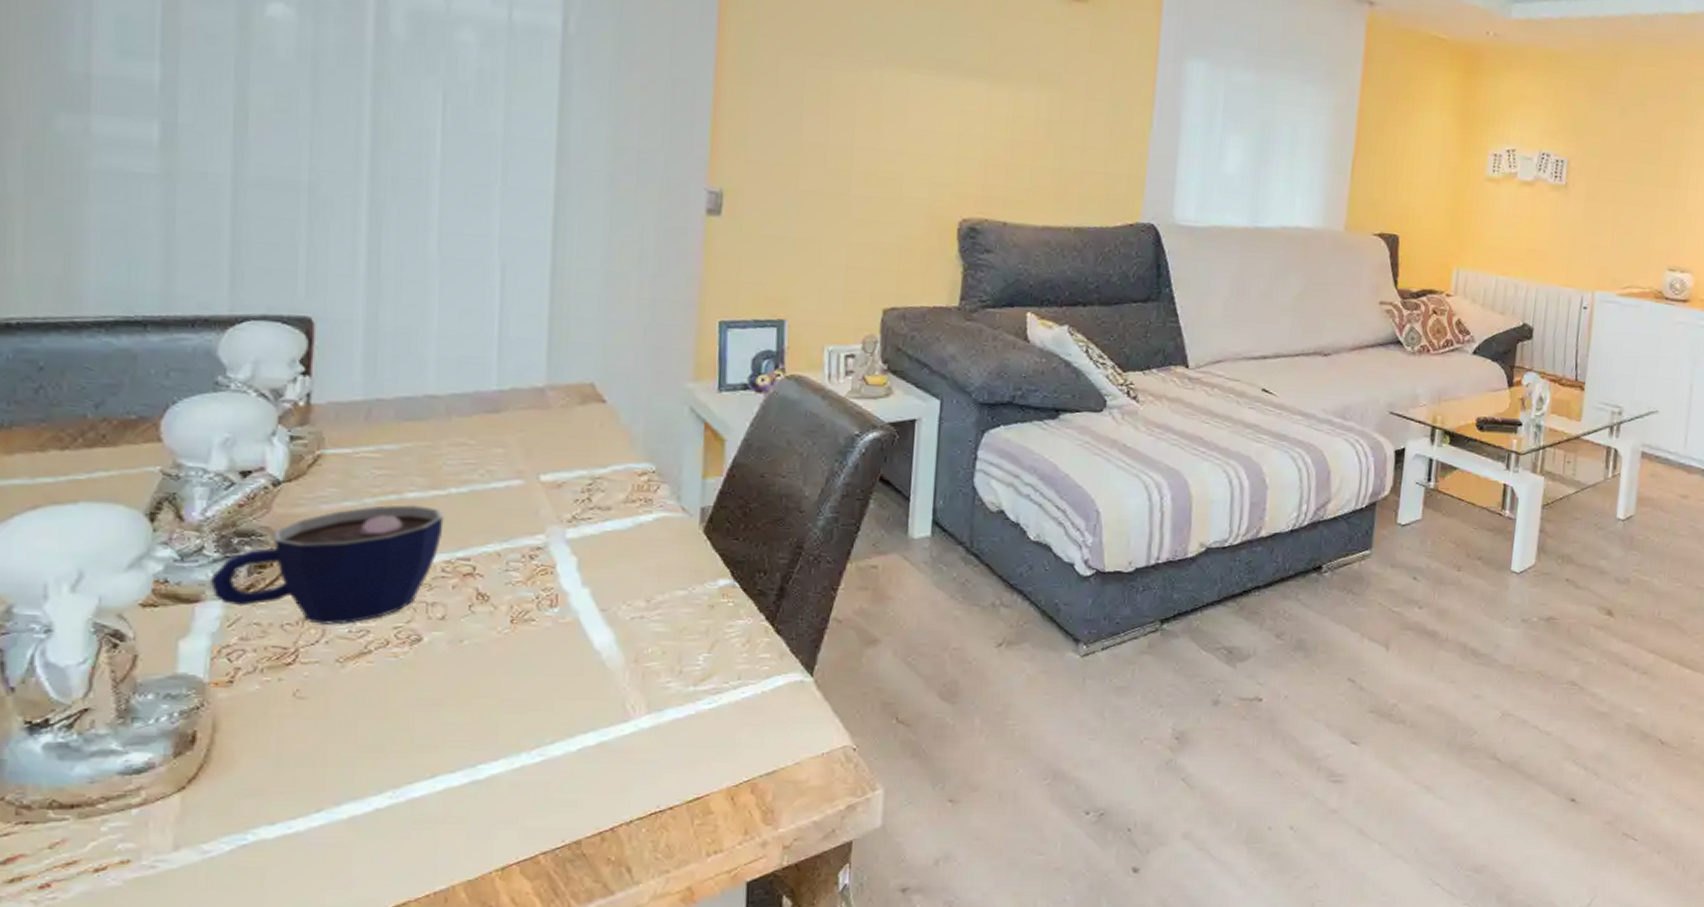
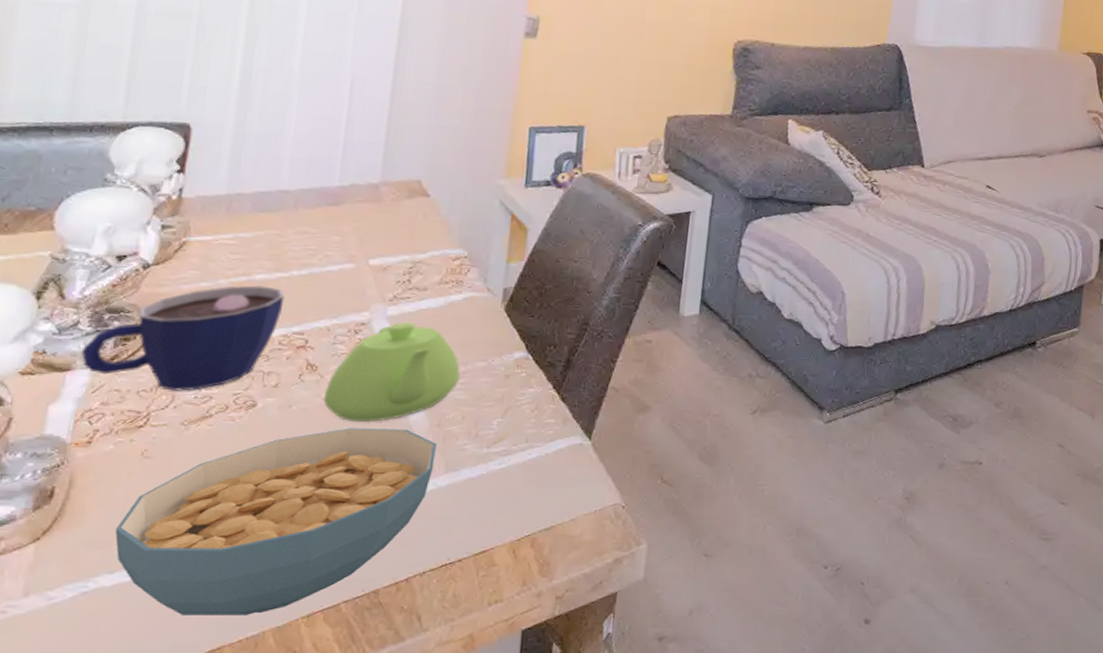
cereal bowl: none [271,664,635,869] -> present [115,428,437,615]
teapot: none [499,546,656,659] -> present [323,322,460,423]

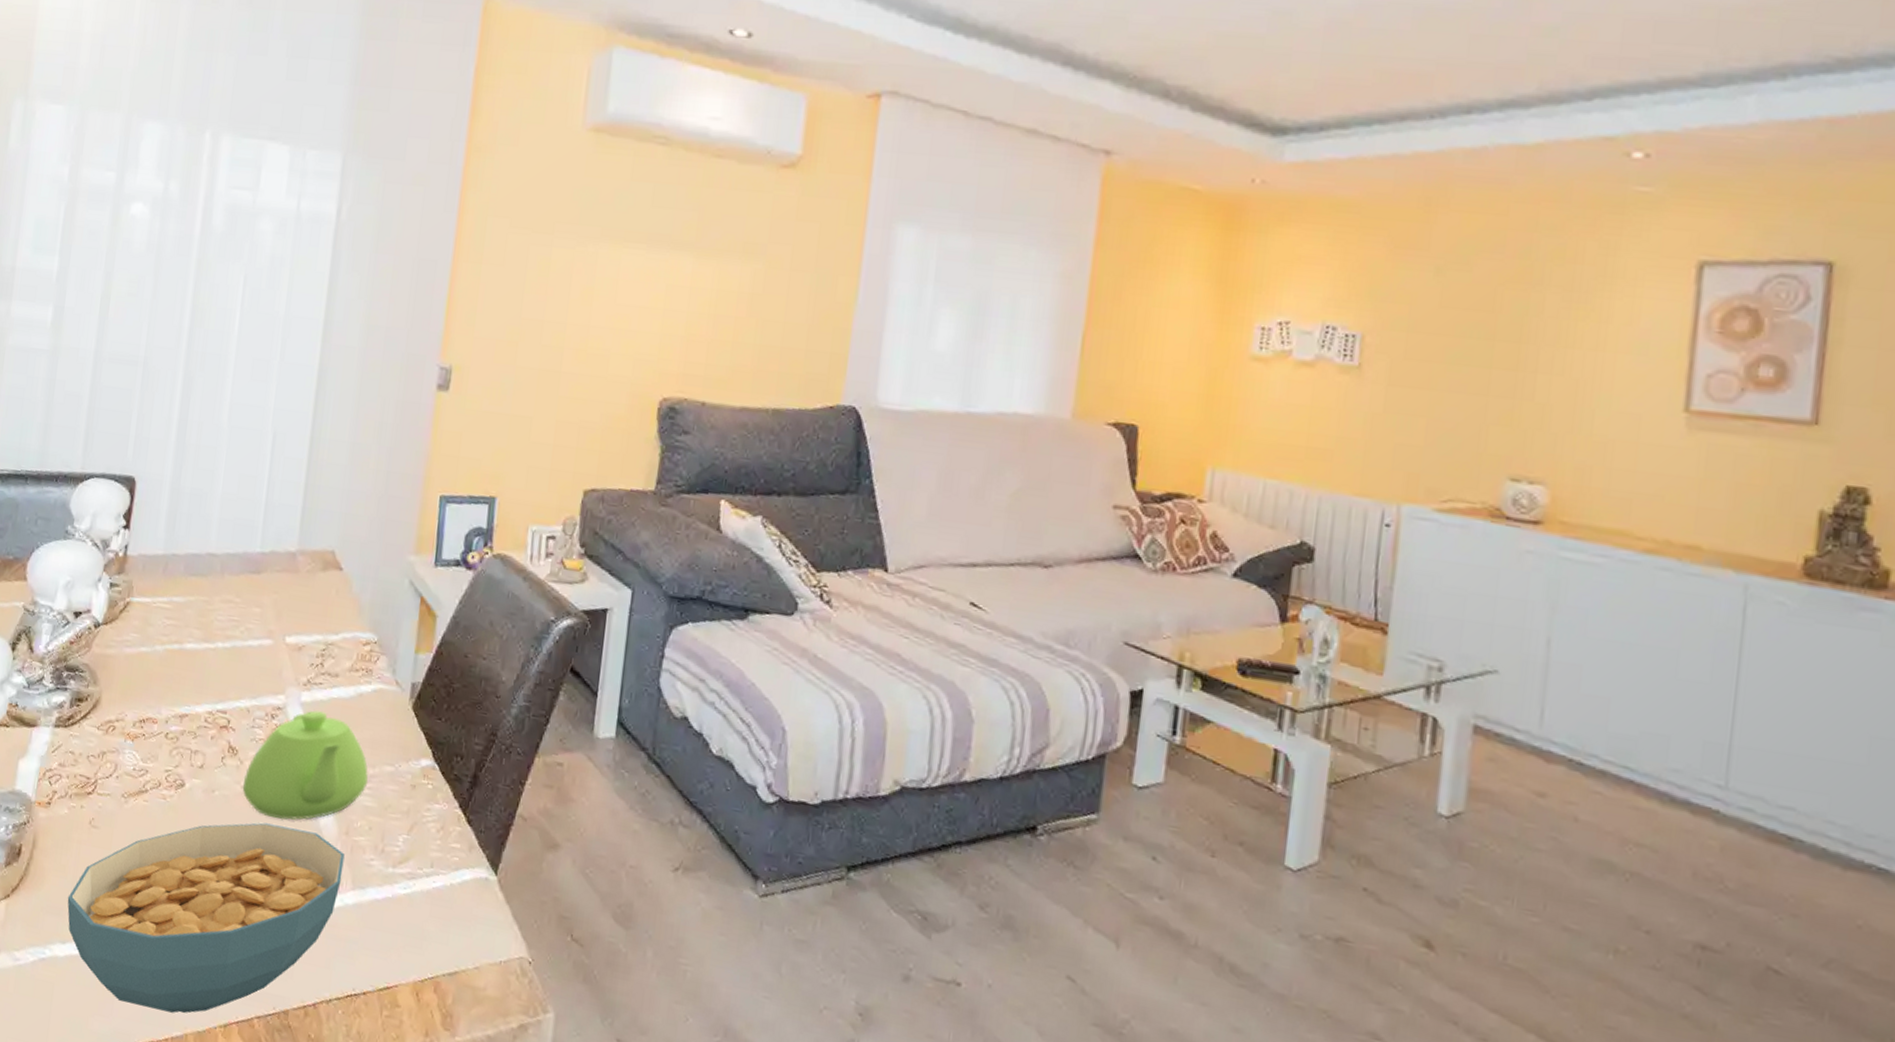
cup: present [81,285,285,391] -> none [44,653,211,762]

